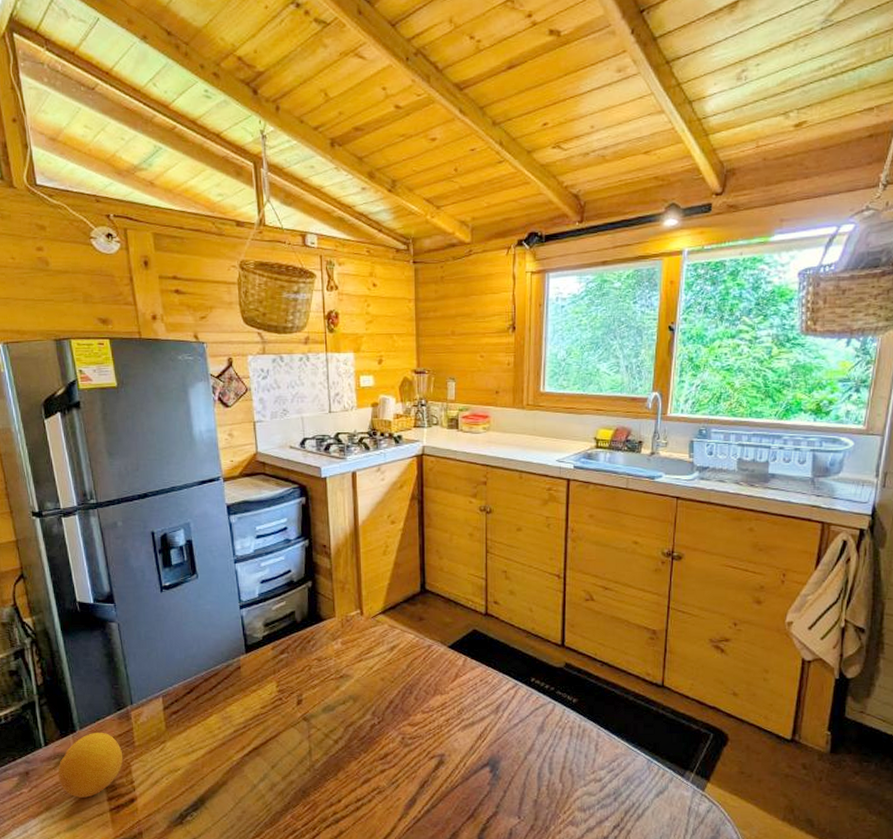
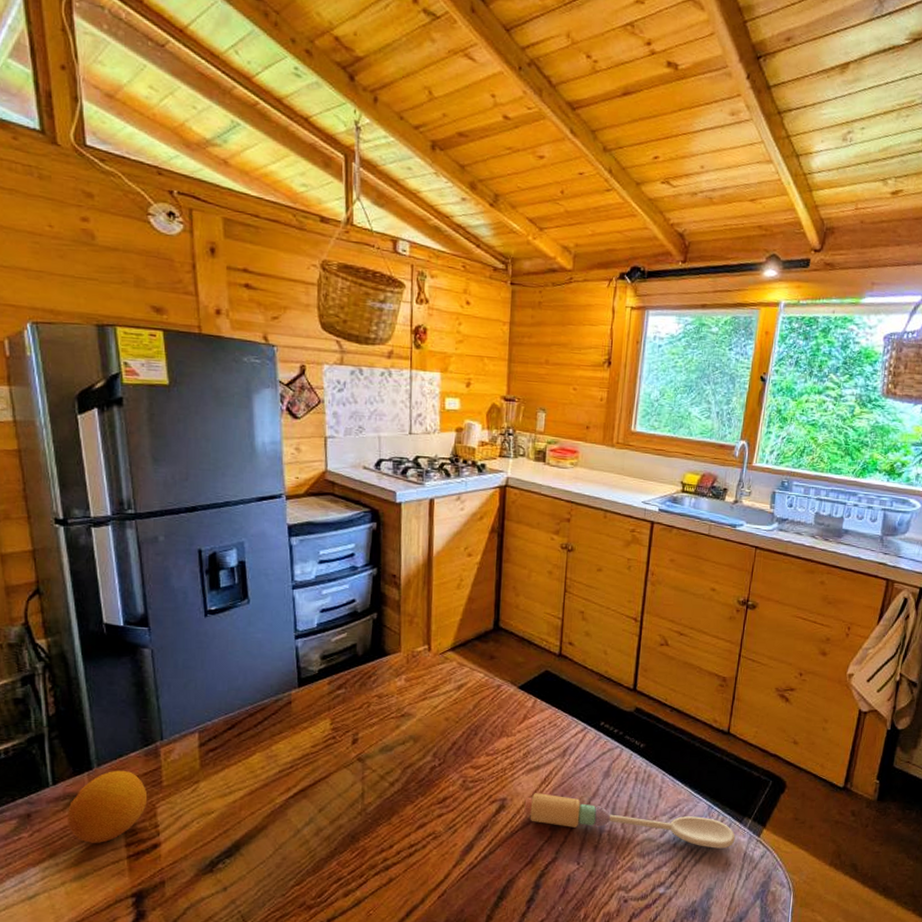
spoon: none [462,749,678,803] -> present [524,793,736,849]

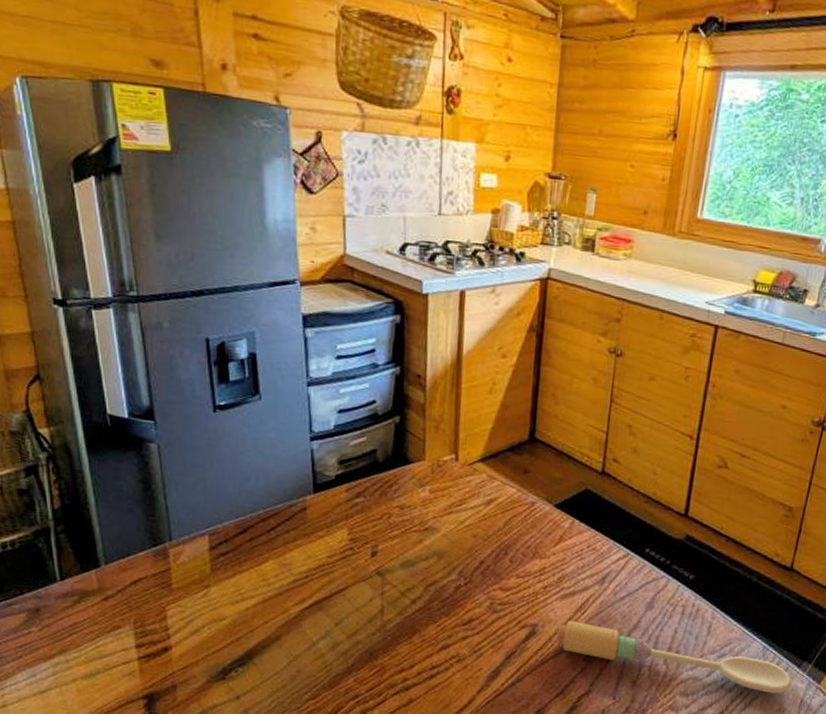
fruit: present [65,770,148,843] -> none [73,569,157,643]

